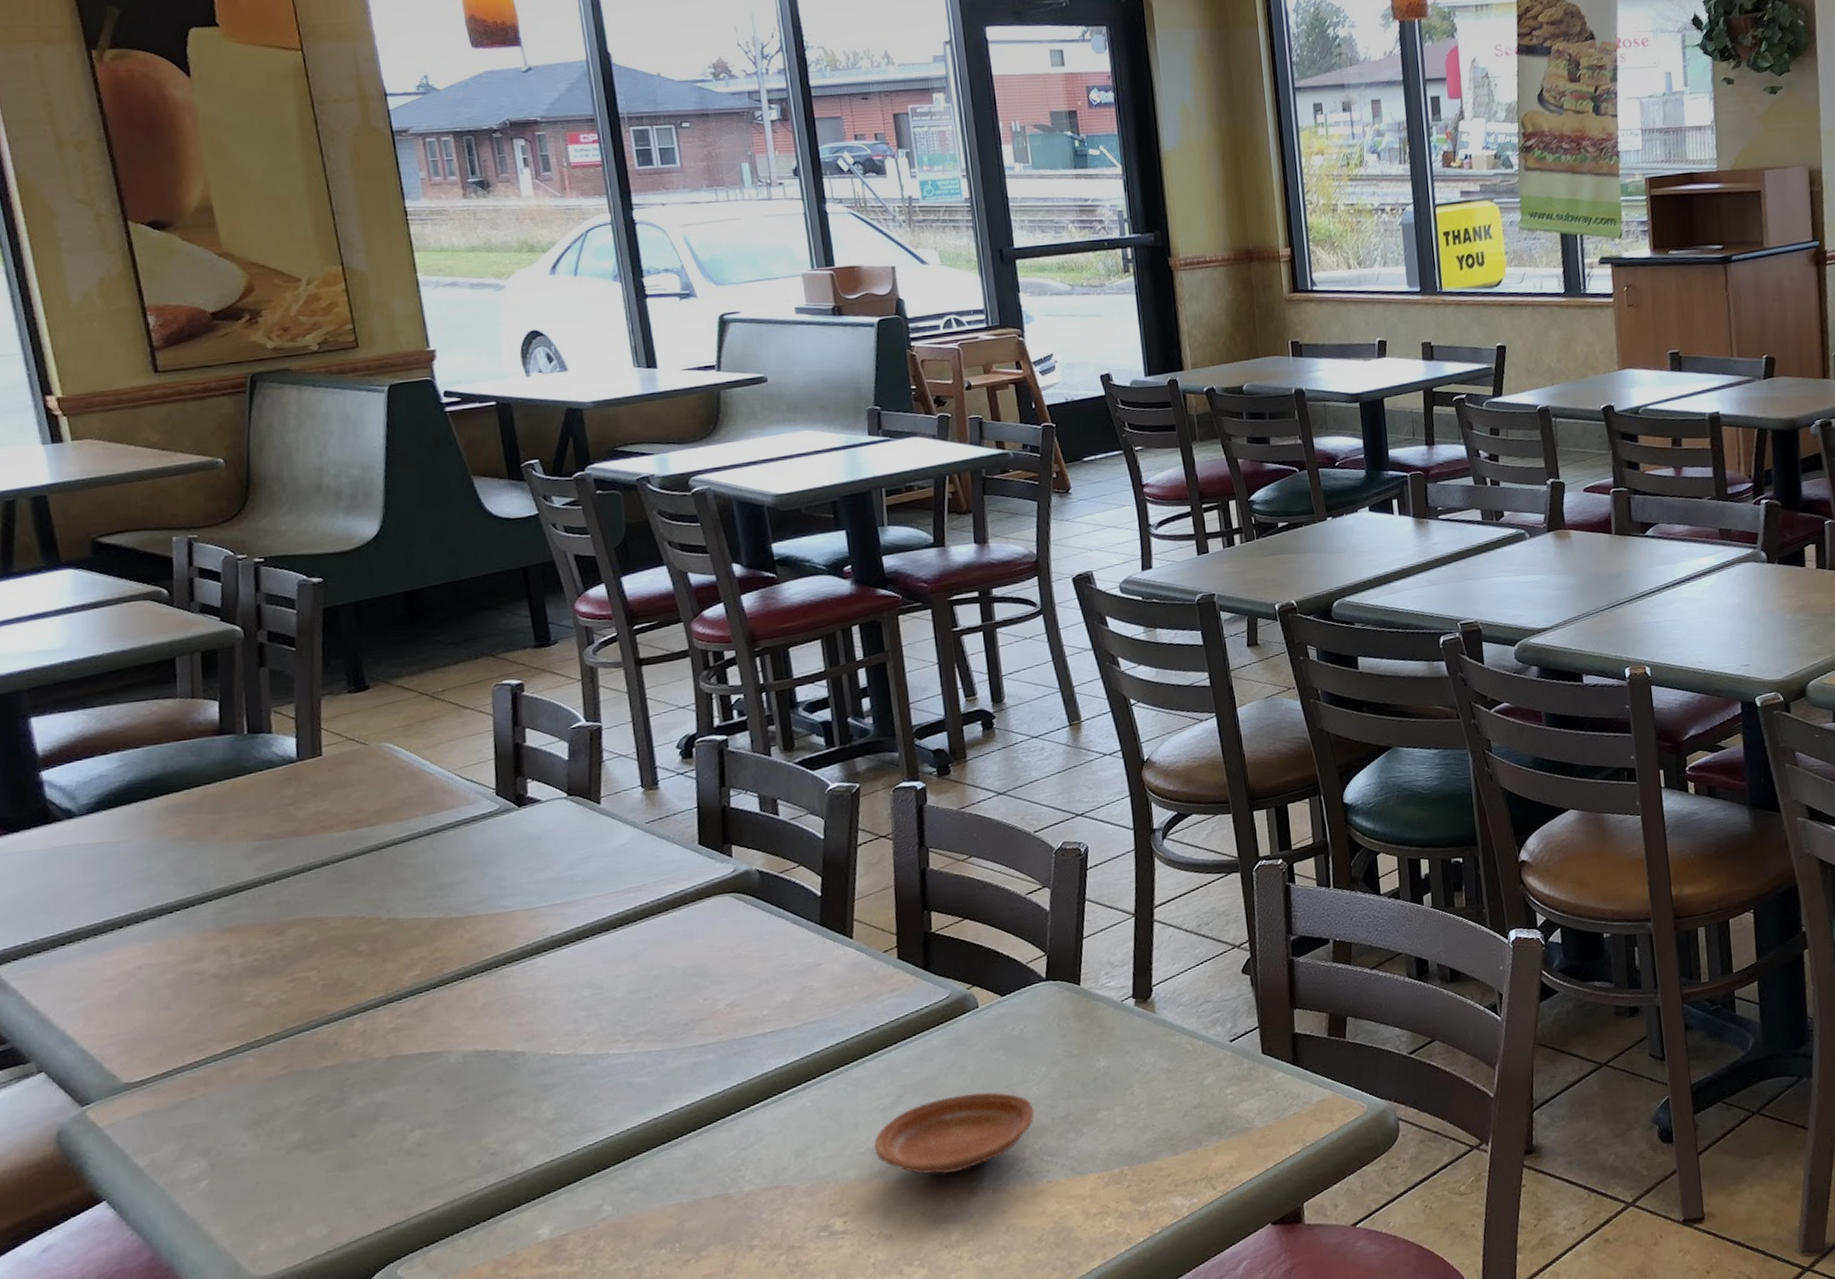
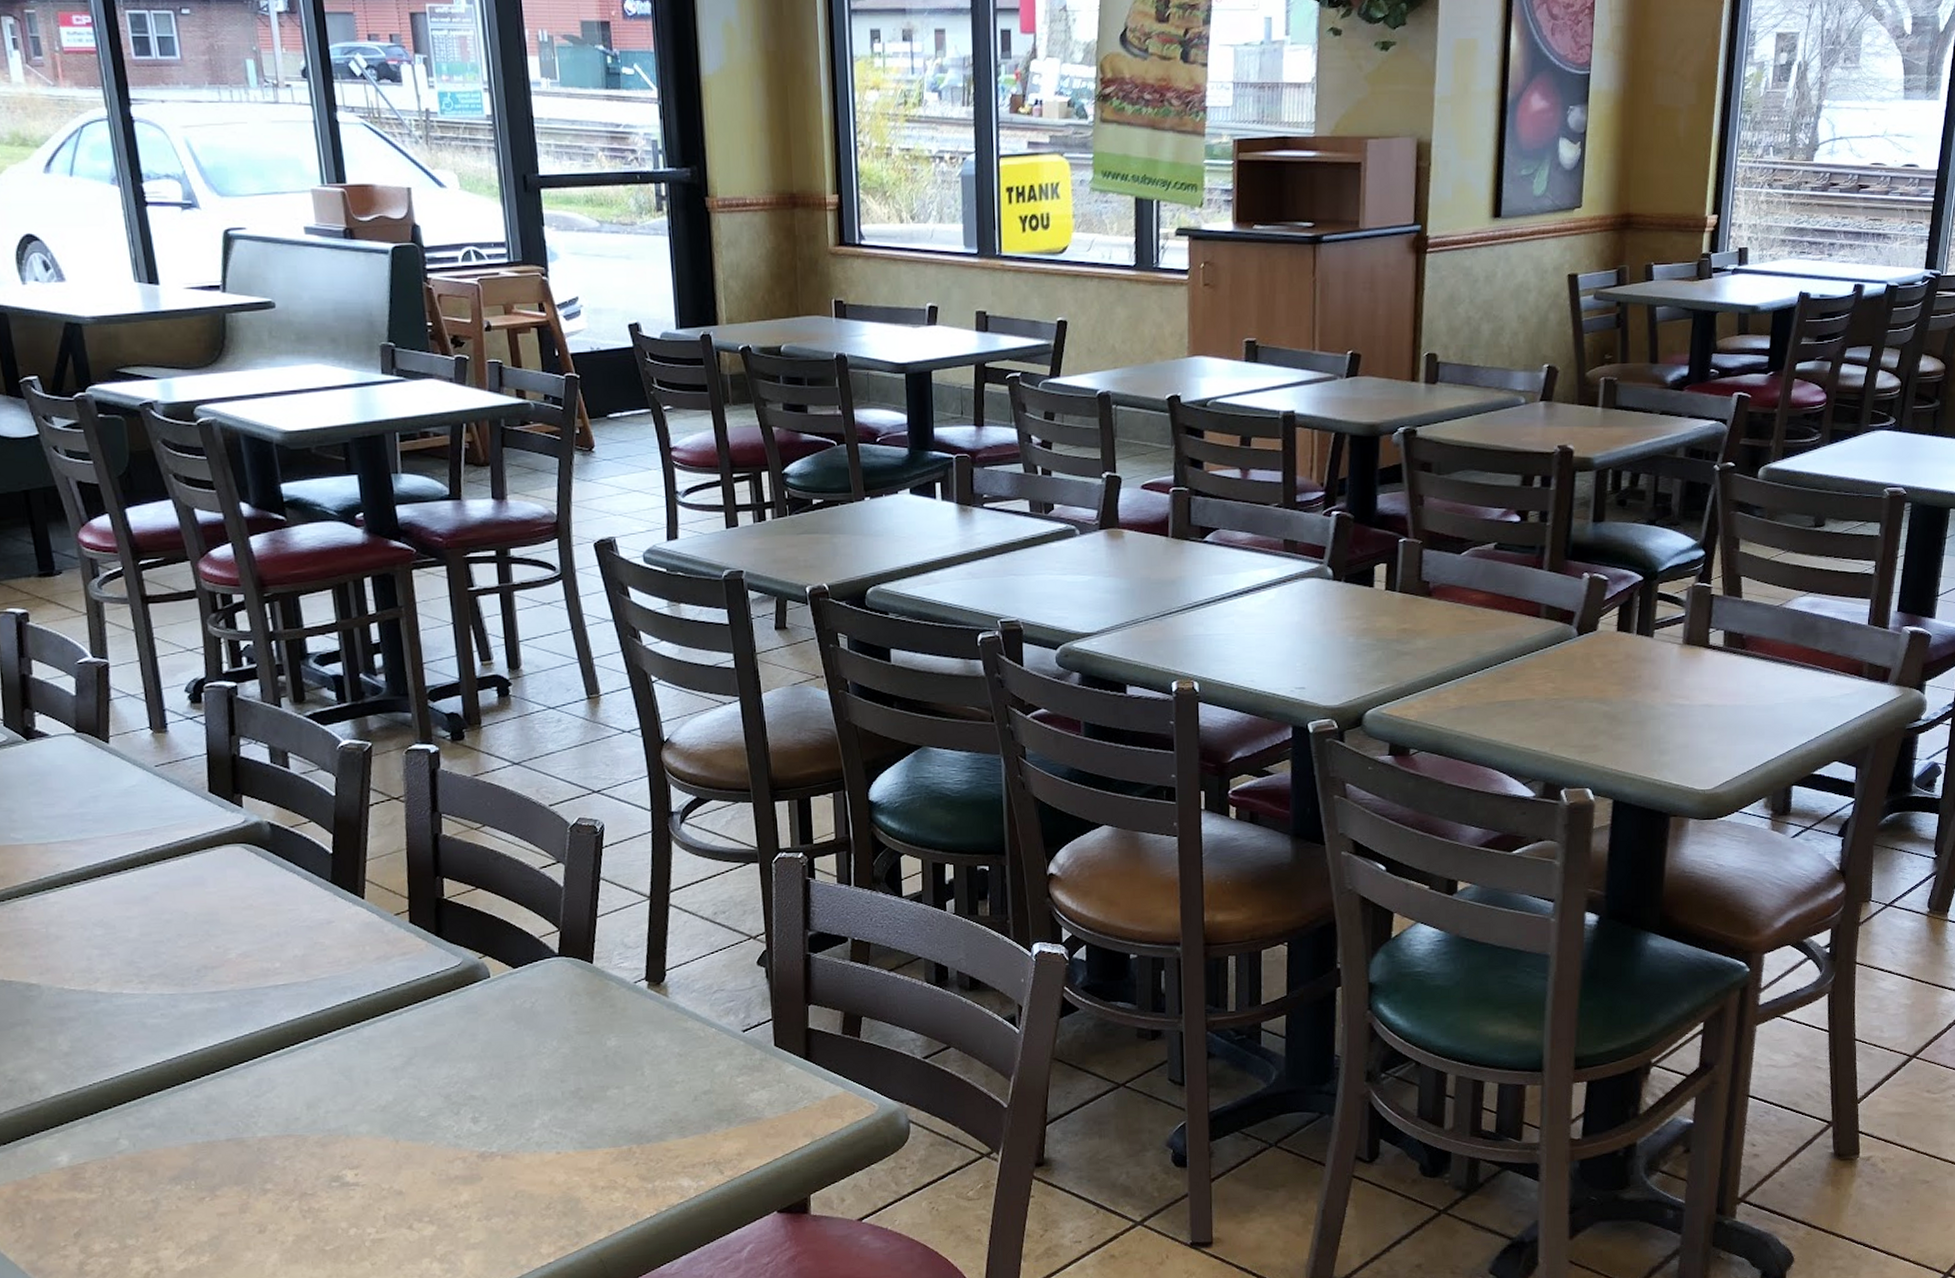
plate: present [874,1092,1035,1175] -> none [385,1060,545,1138]

